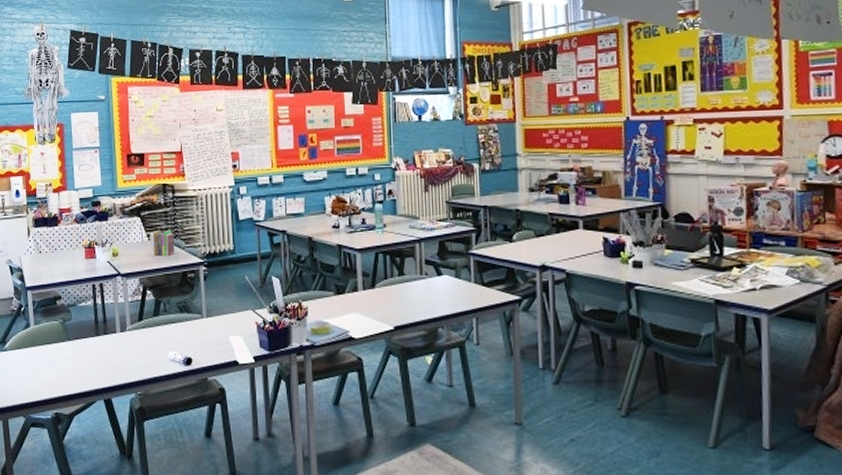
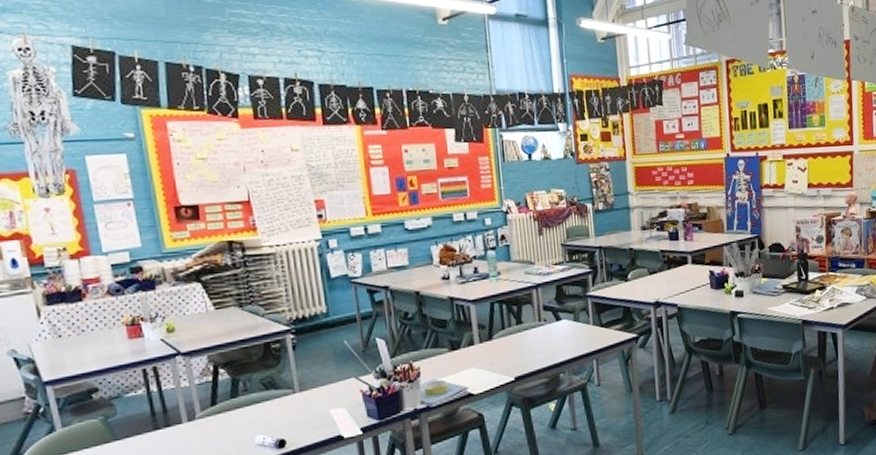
books: present [150,230,175,257] -> none [216,295,252,329]

